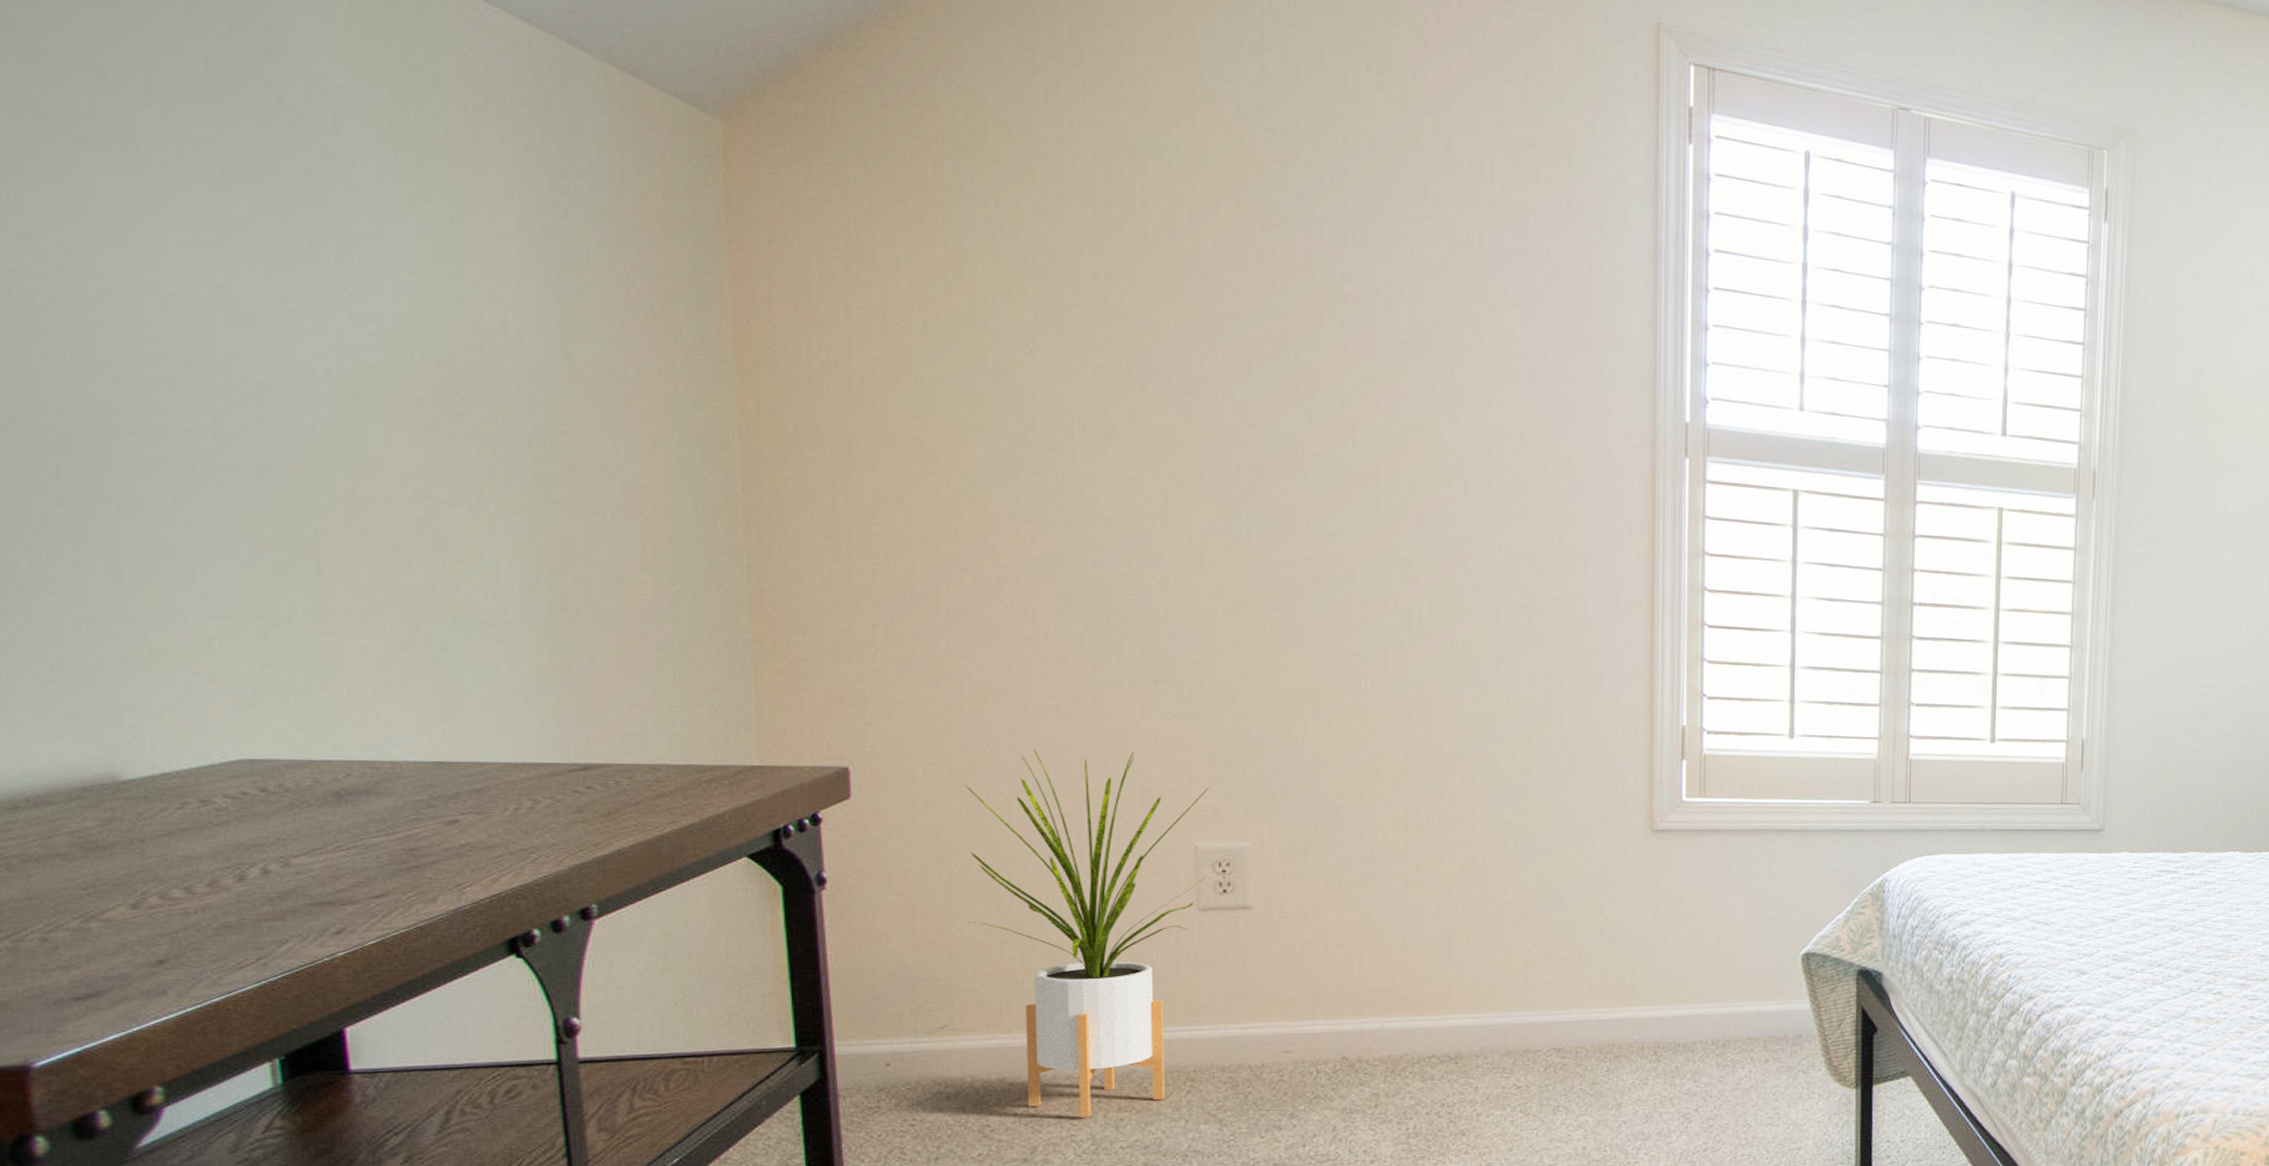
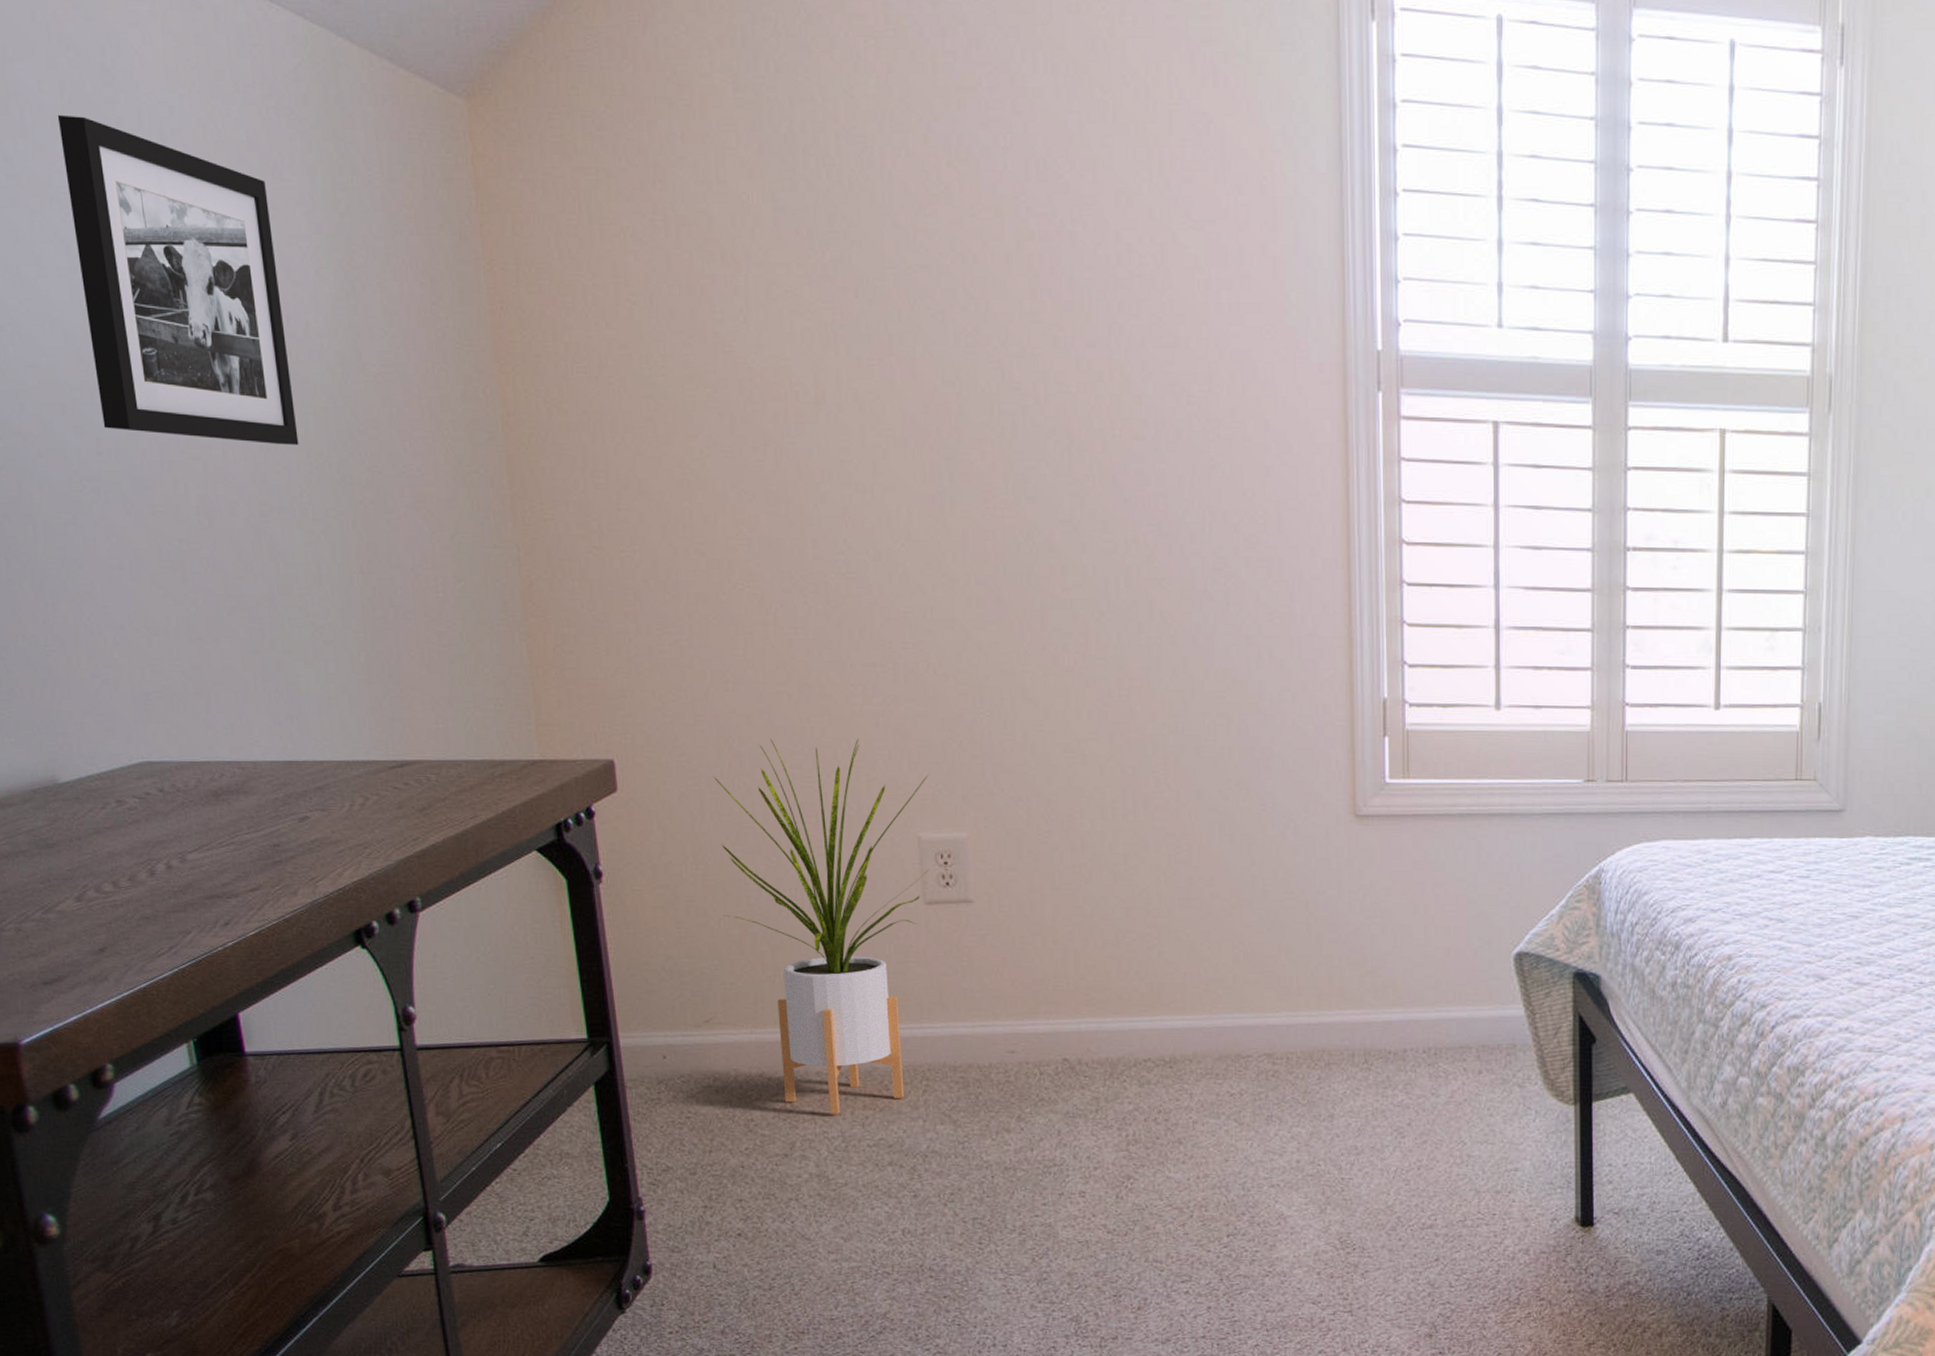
picture frame: none [197,87,483,441] -> present [57,114,299,446]

